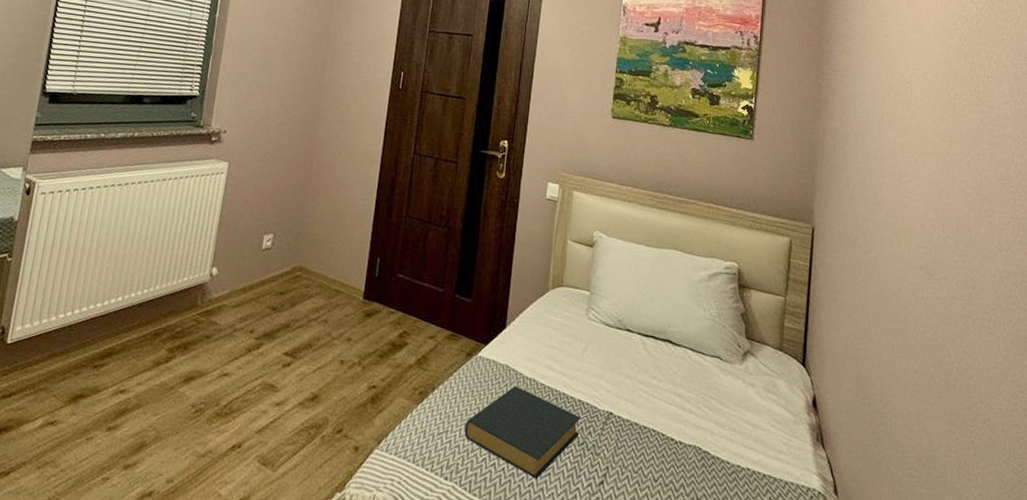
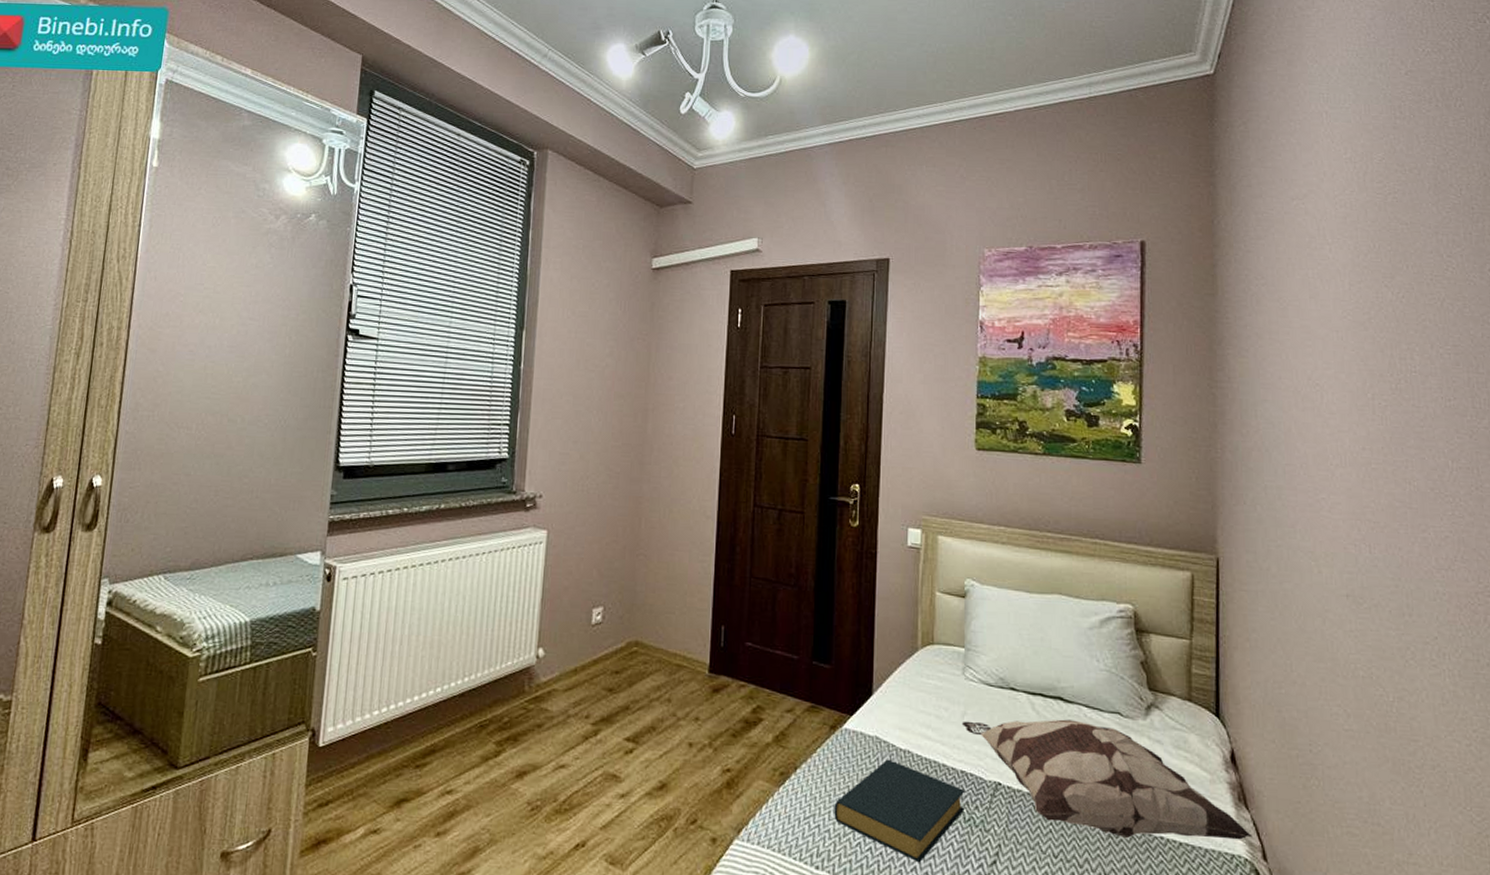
decorative pillow: none [582,356,827,476] -> present [962,719,1253,840]

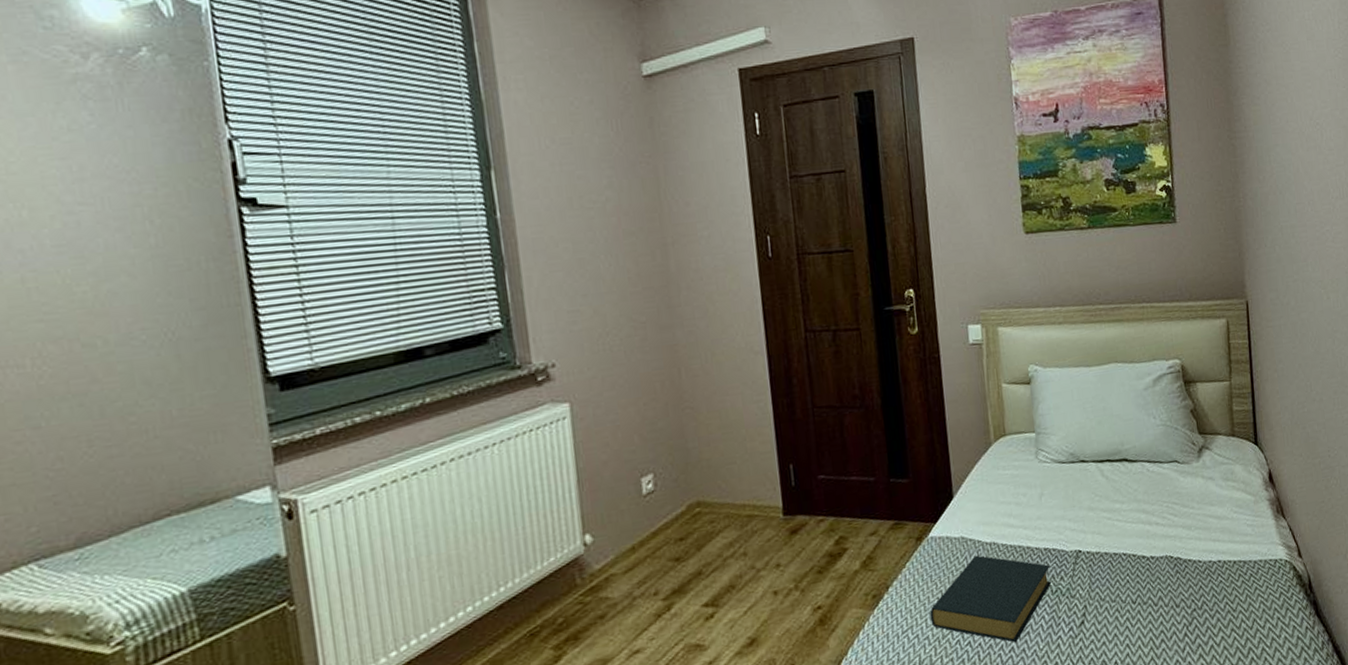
decorative pillow: present [962,719,1253,840] -> none [1040,475,1290,573]

